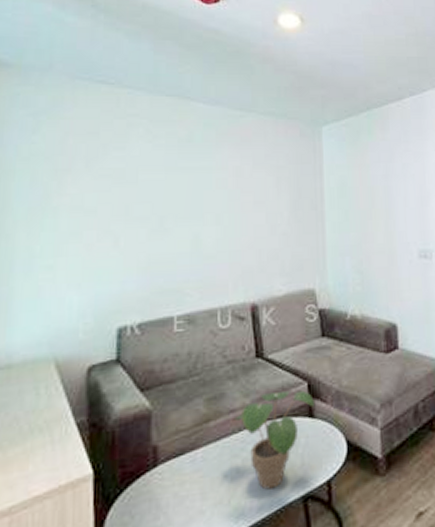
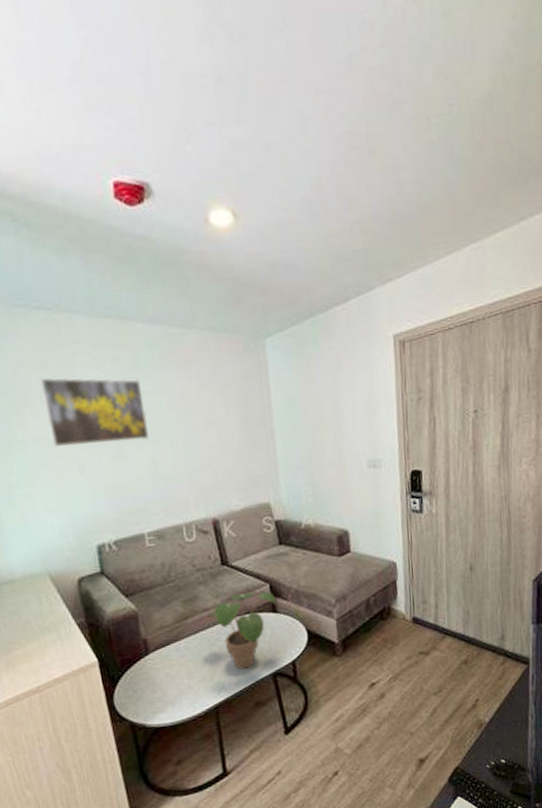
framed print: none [87,147,195,217] -> present [39,377,149,447]

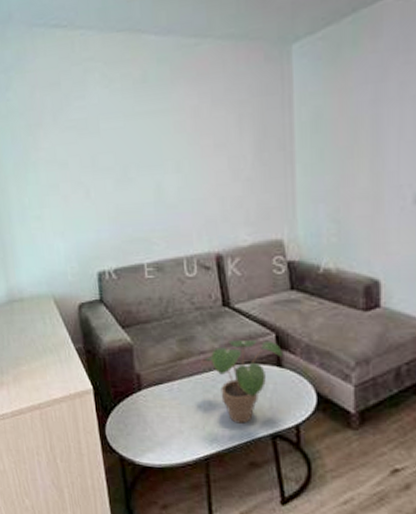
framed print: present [39,377,149,447] -> none [52,97,154,170]

